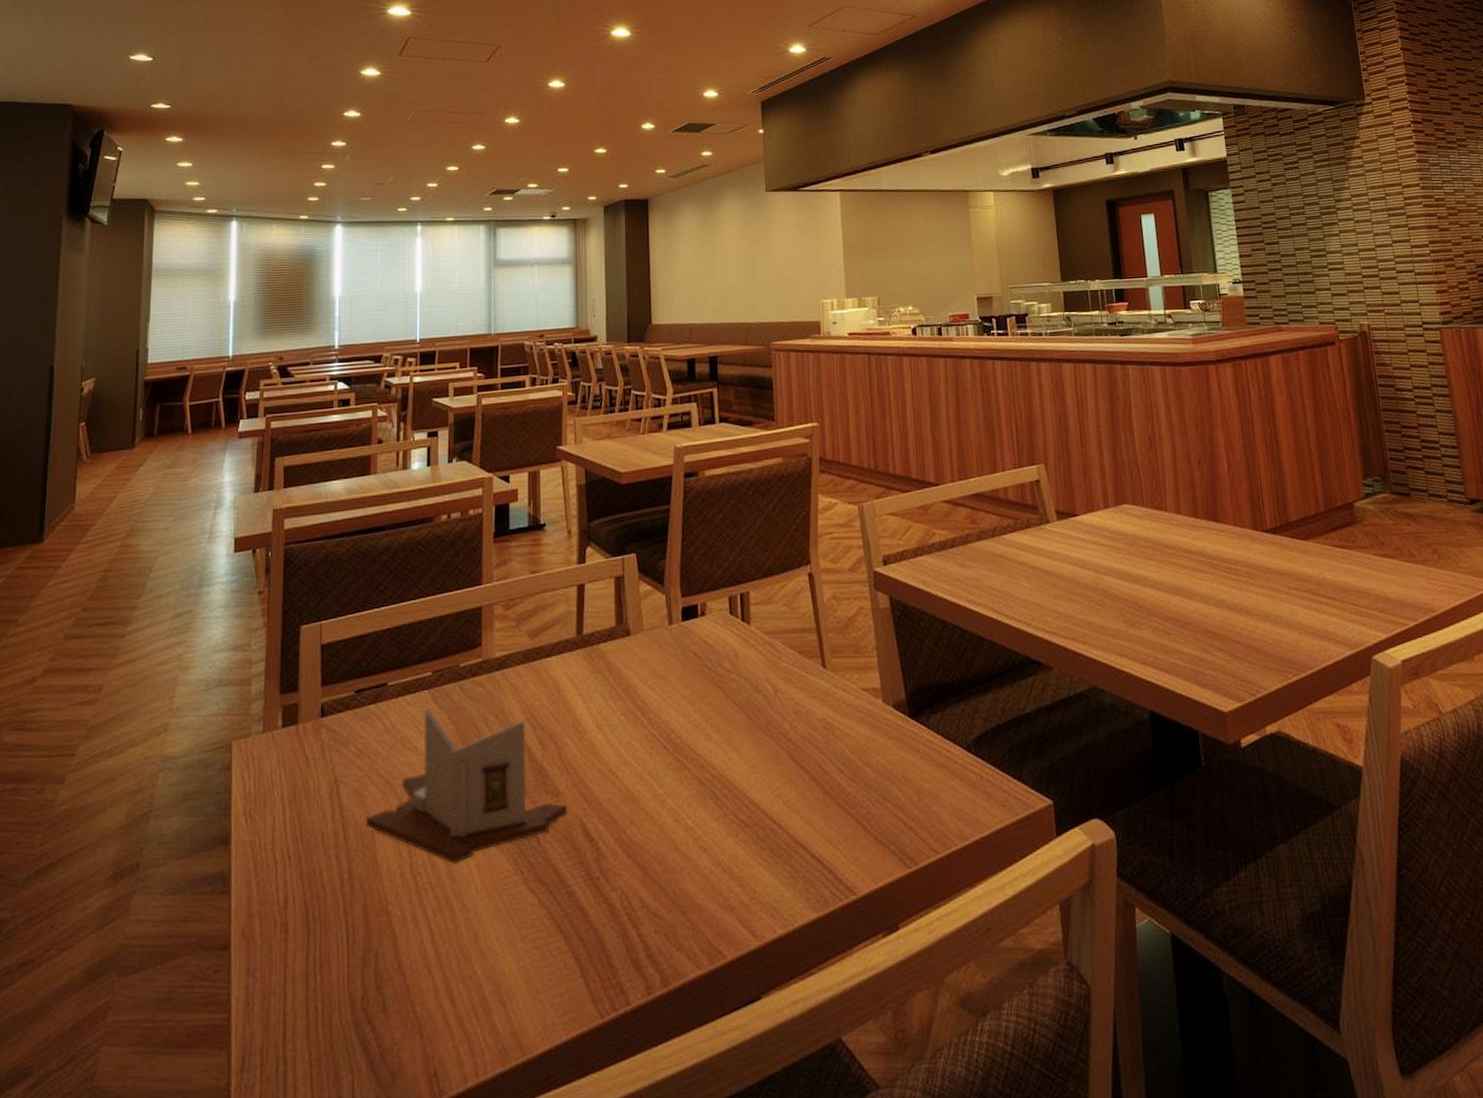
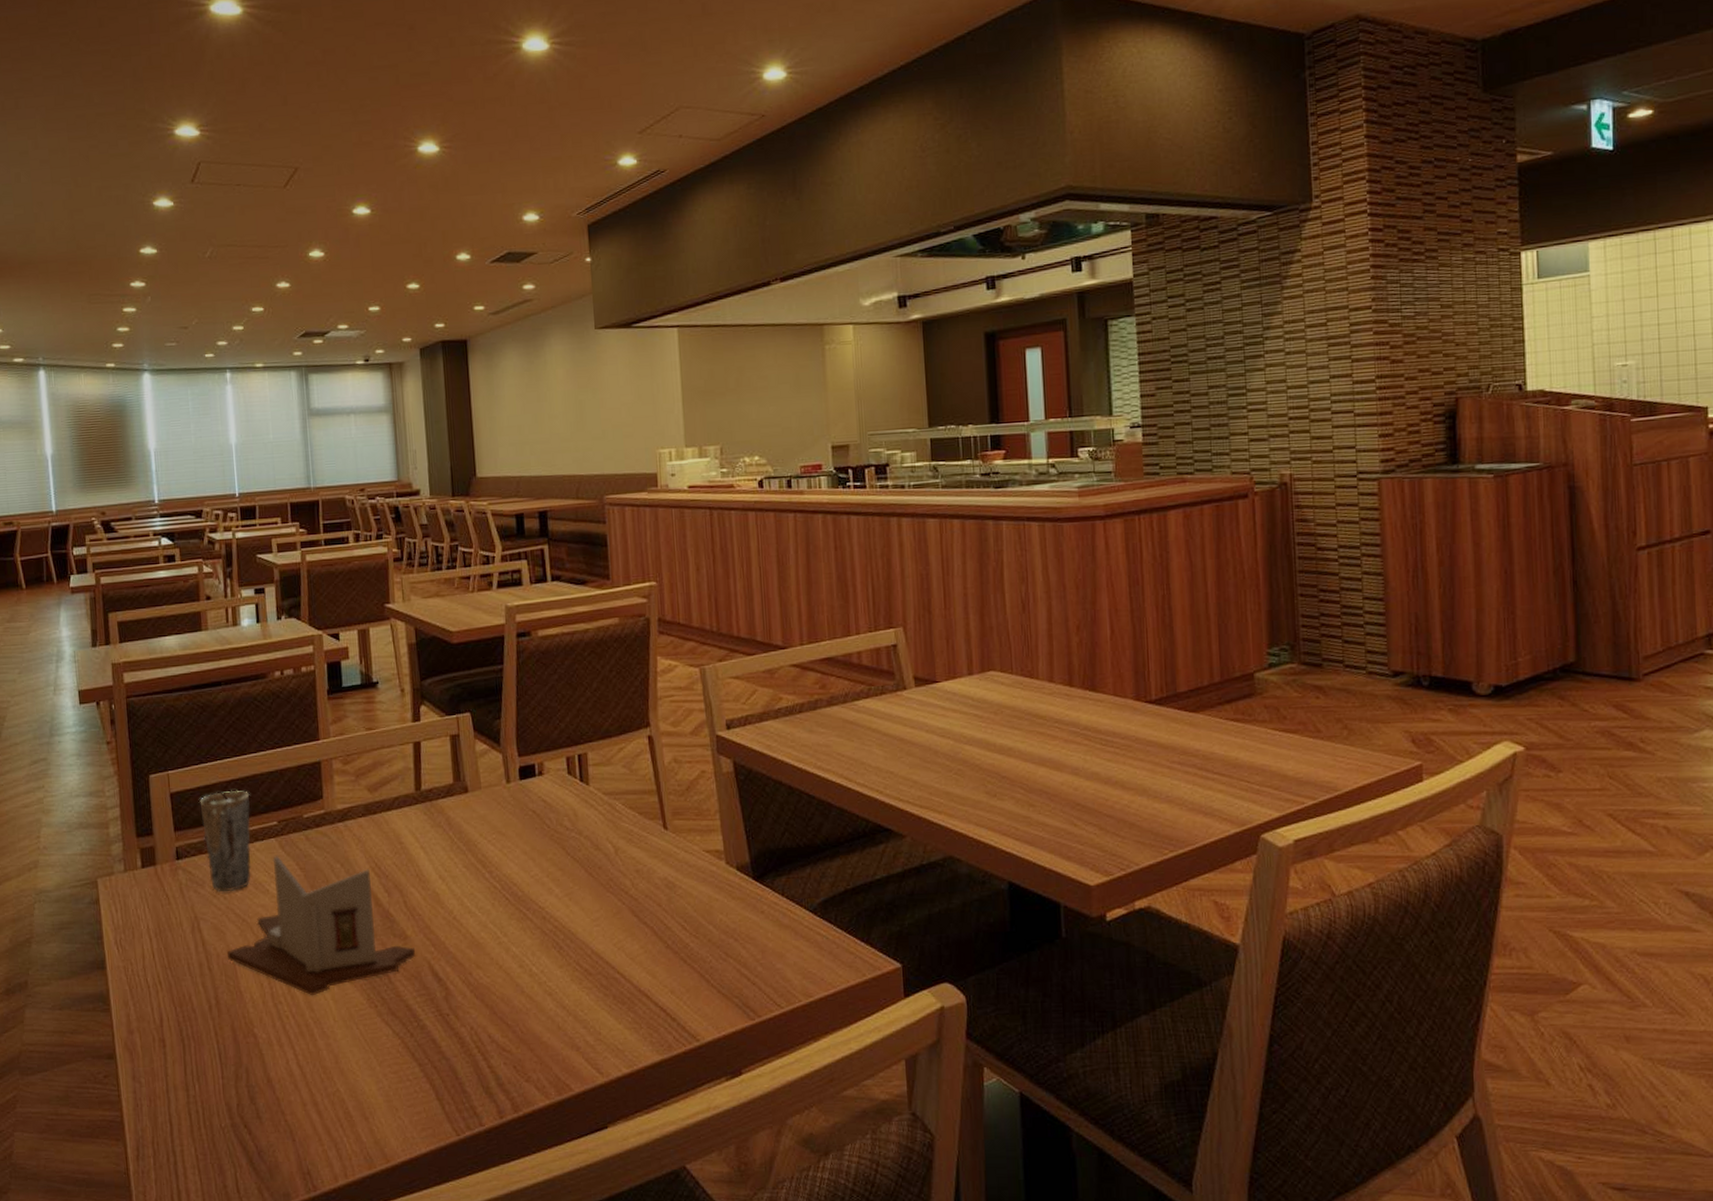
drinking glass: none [351,639,405,751] -> present [199,790,252,892]

